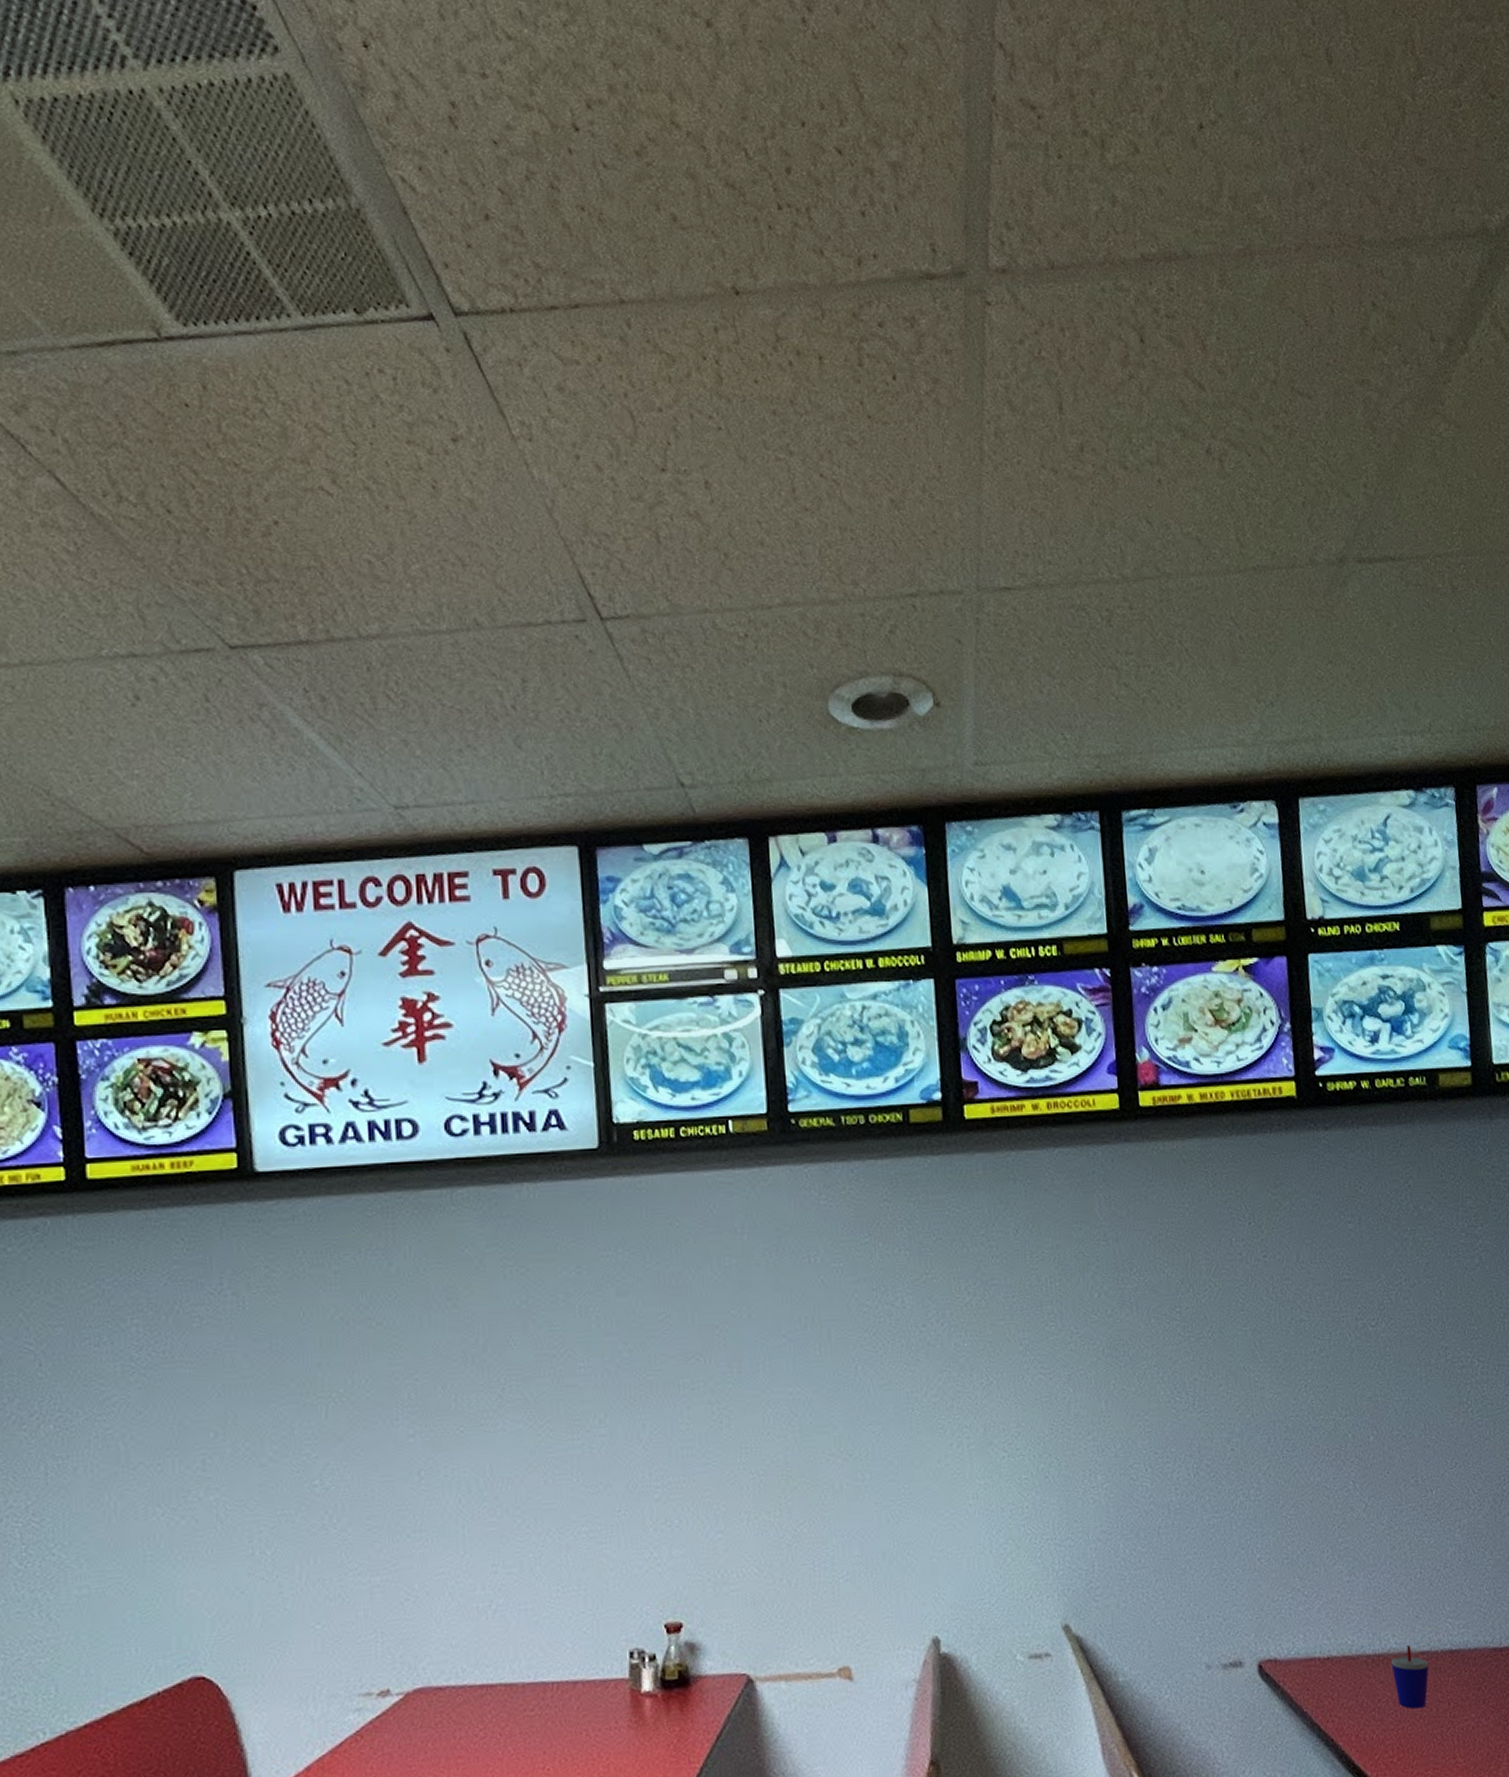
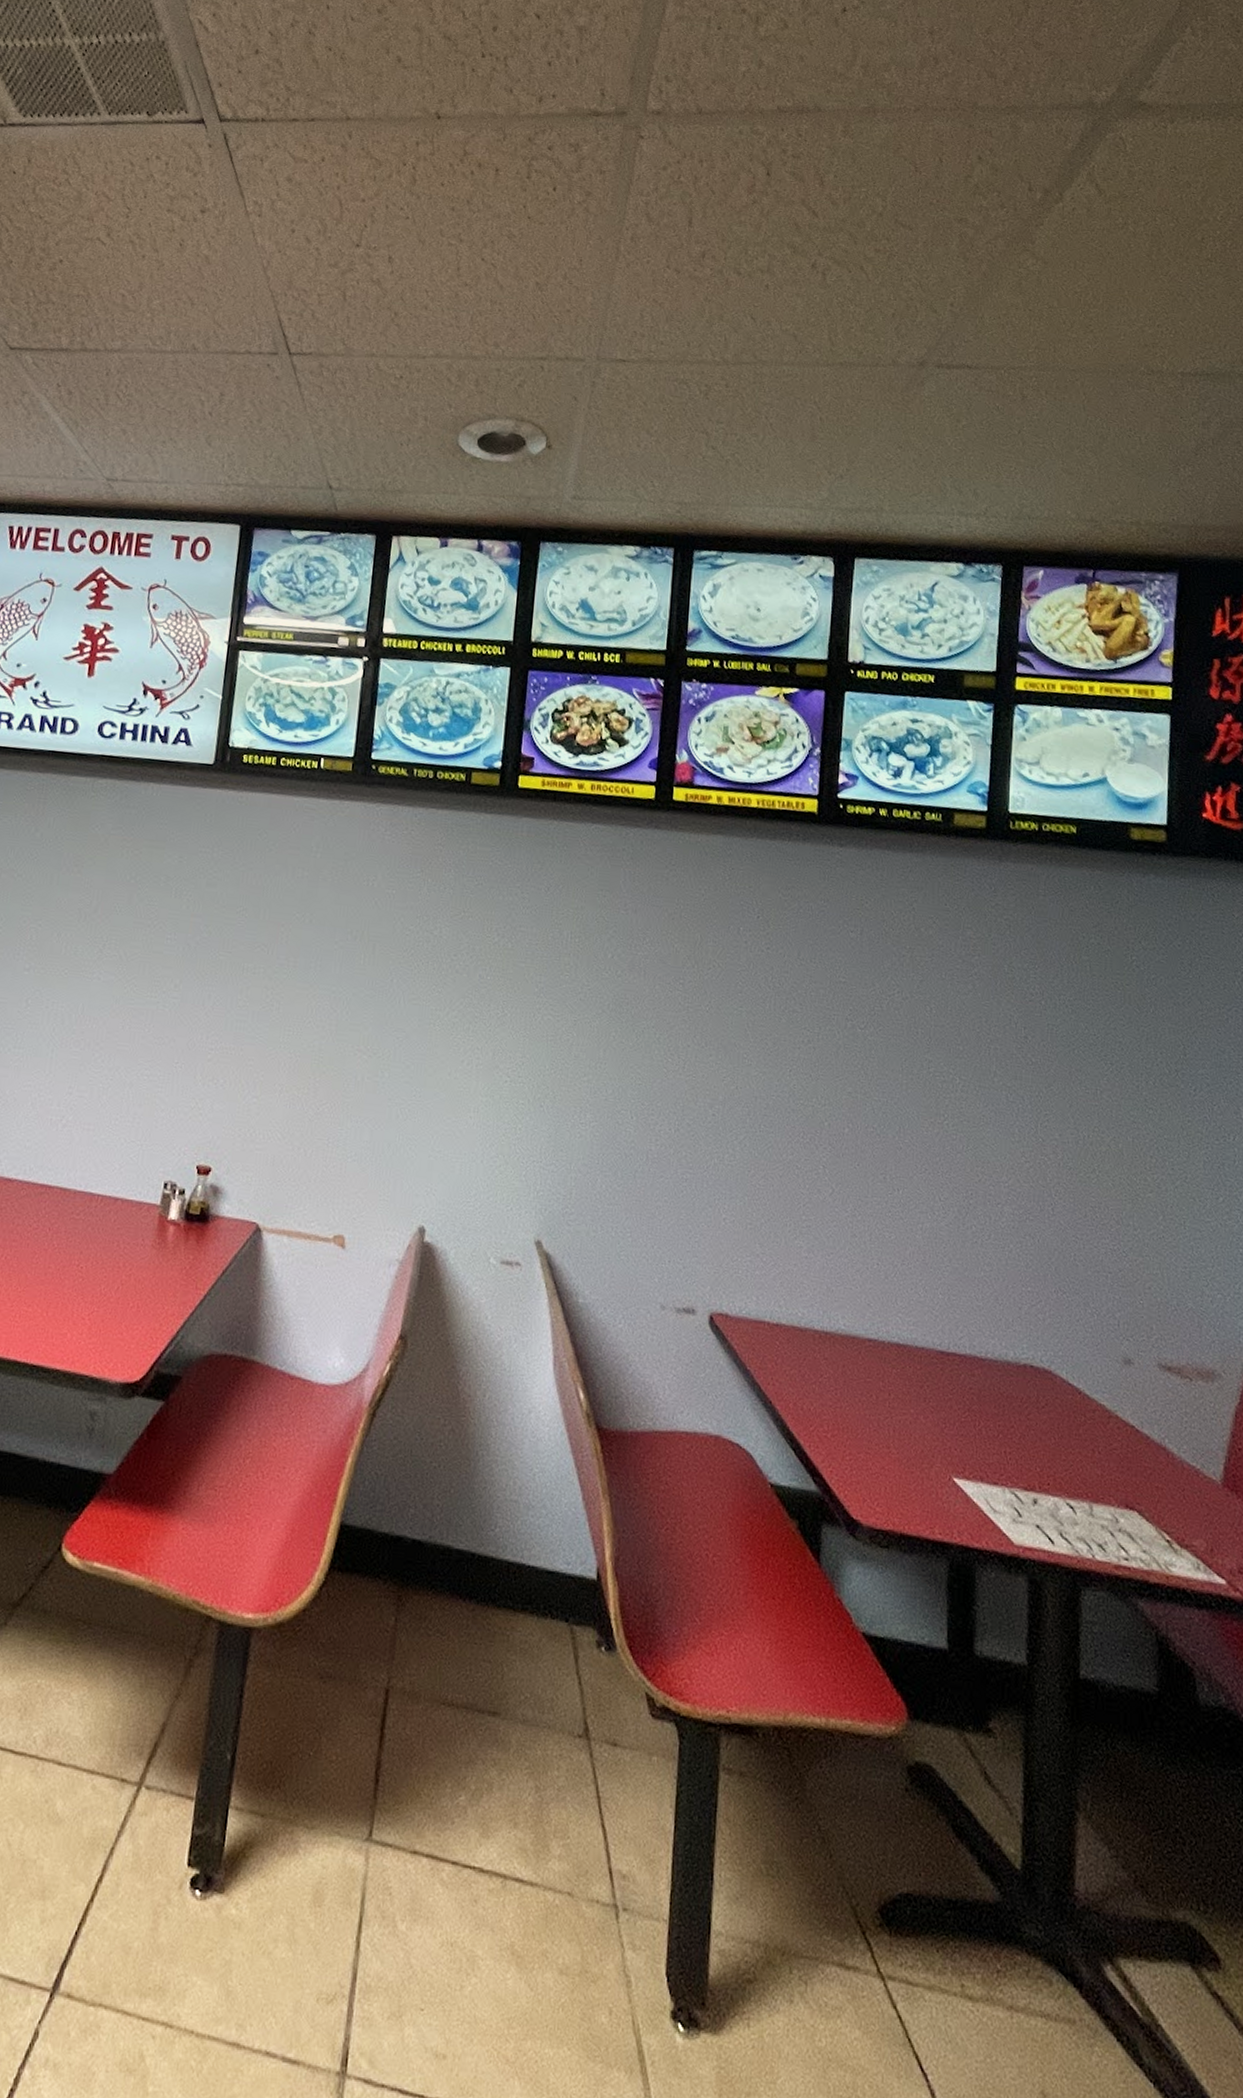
beverage cup: present [1390,1645,1429,1709] -> none [837,1330,874,1392]

